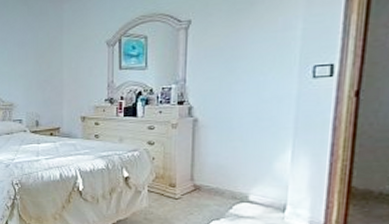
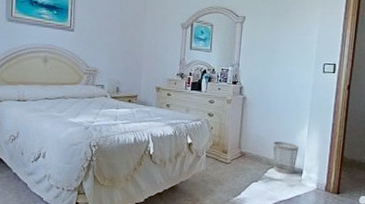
wastebasket: none [239,171,279,211] -> present [273,141,299,174]

